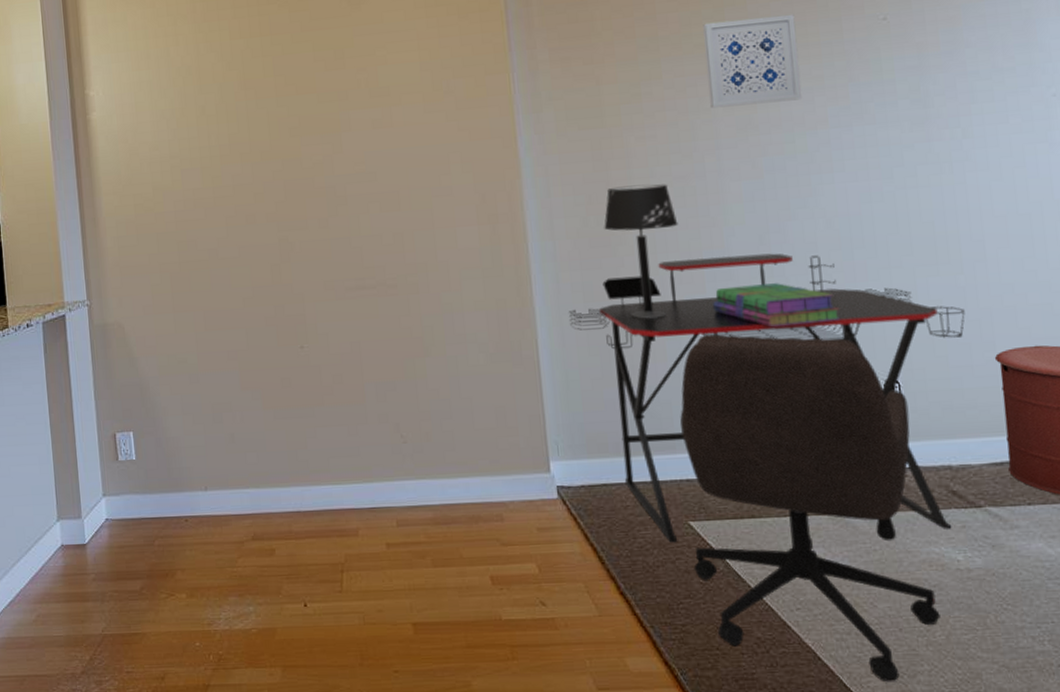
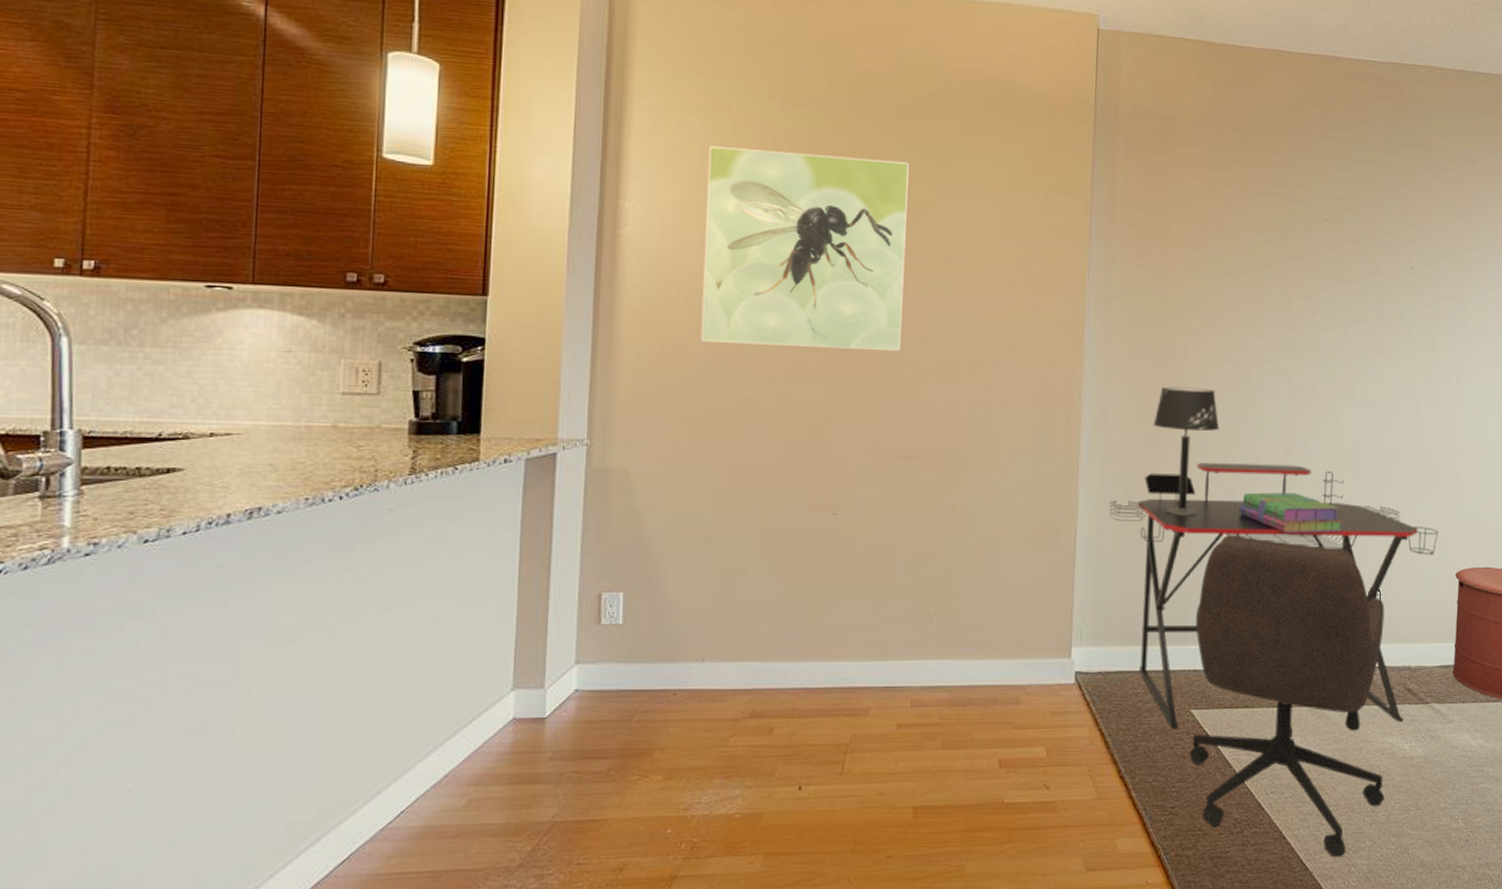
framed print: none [150,9,341,204] -> present [700,146,910,351]
wall art: present [703,14,803,109] -> none [1261,245,1342,329]

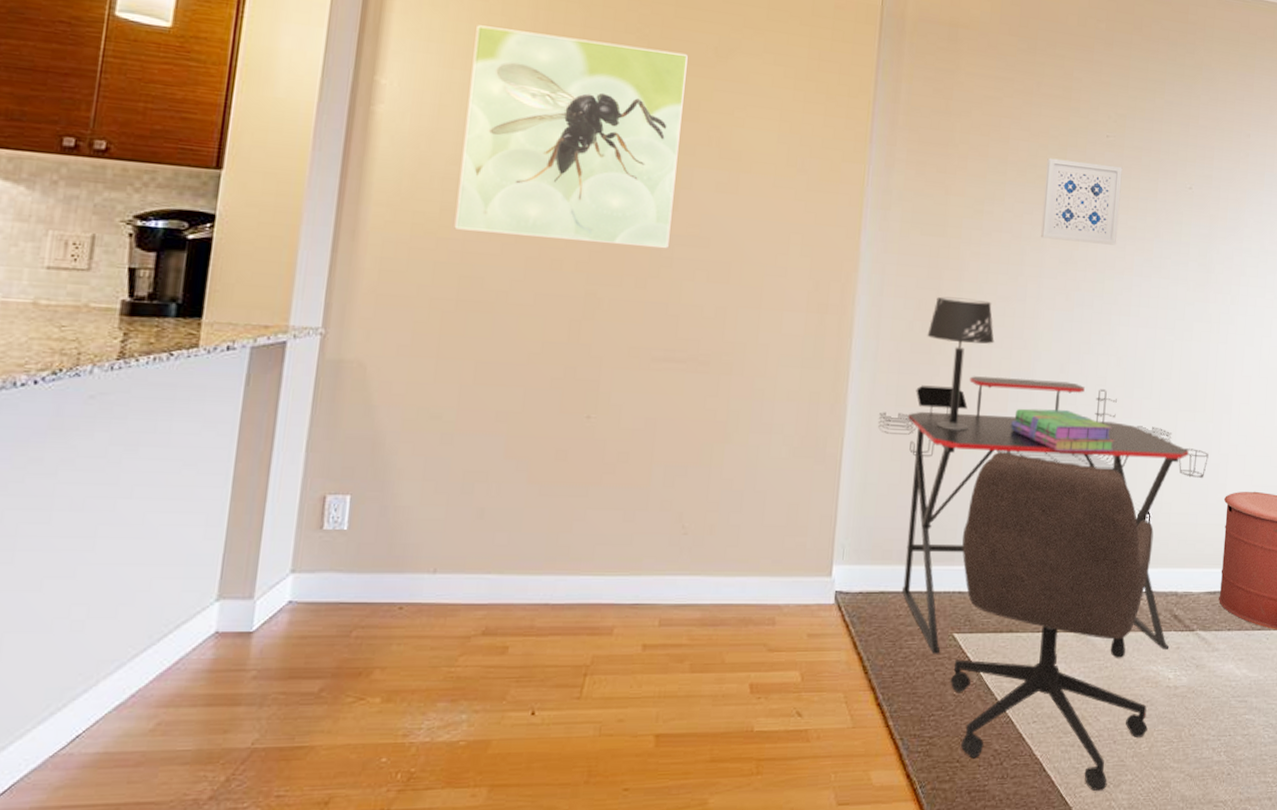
wall art: none [1261,245,1342,329] -> present [1040,157,1123,246]

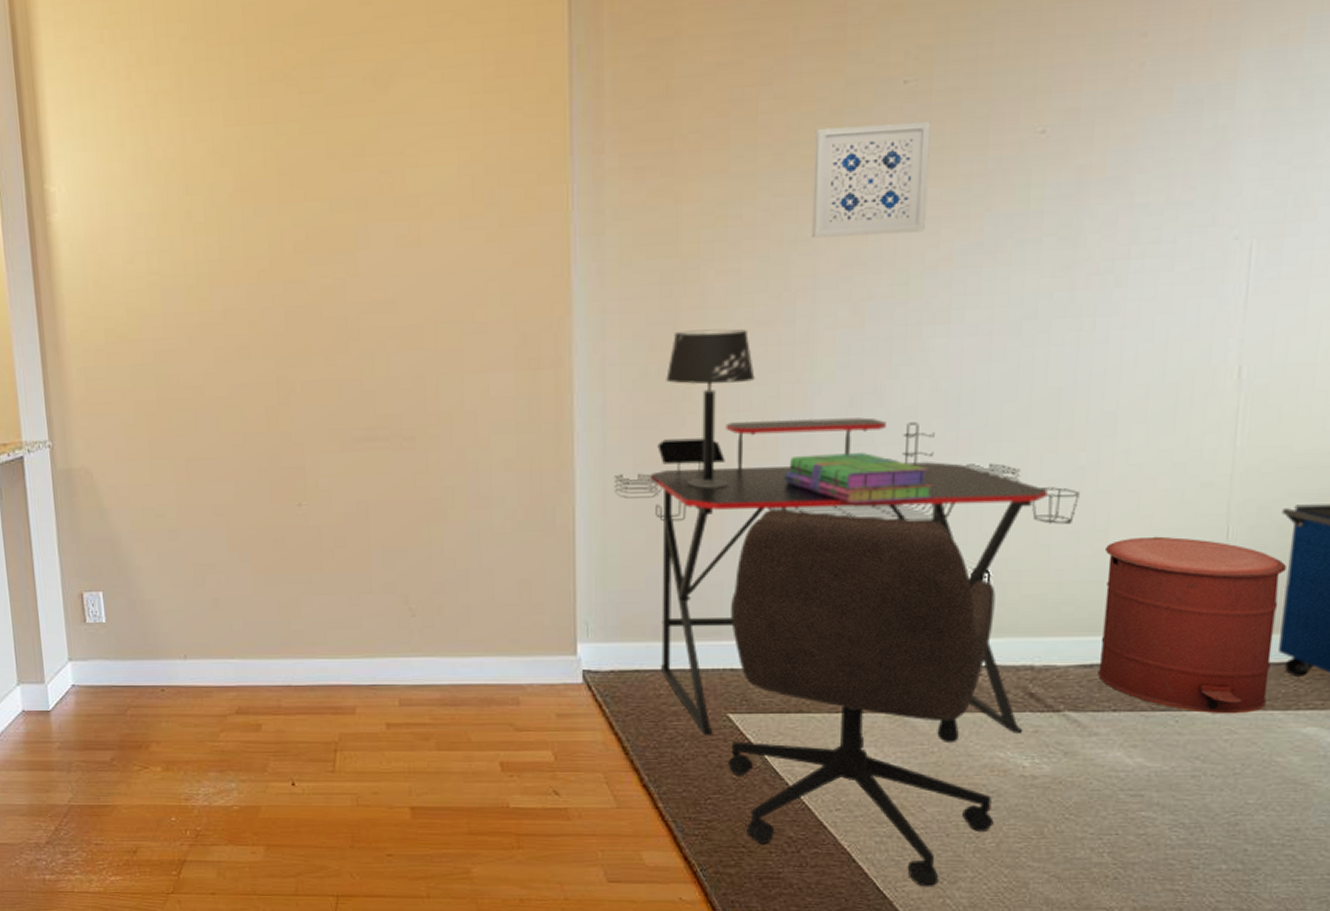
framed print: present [454,25,689,248] -> none [125,91,354,329]

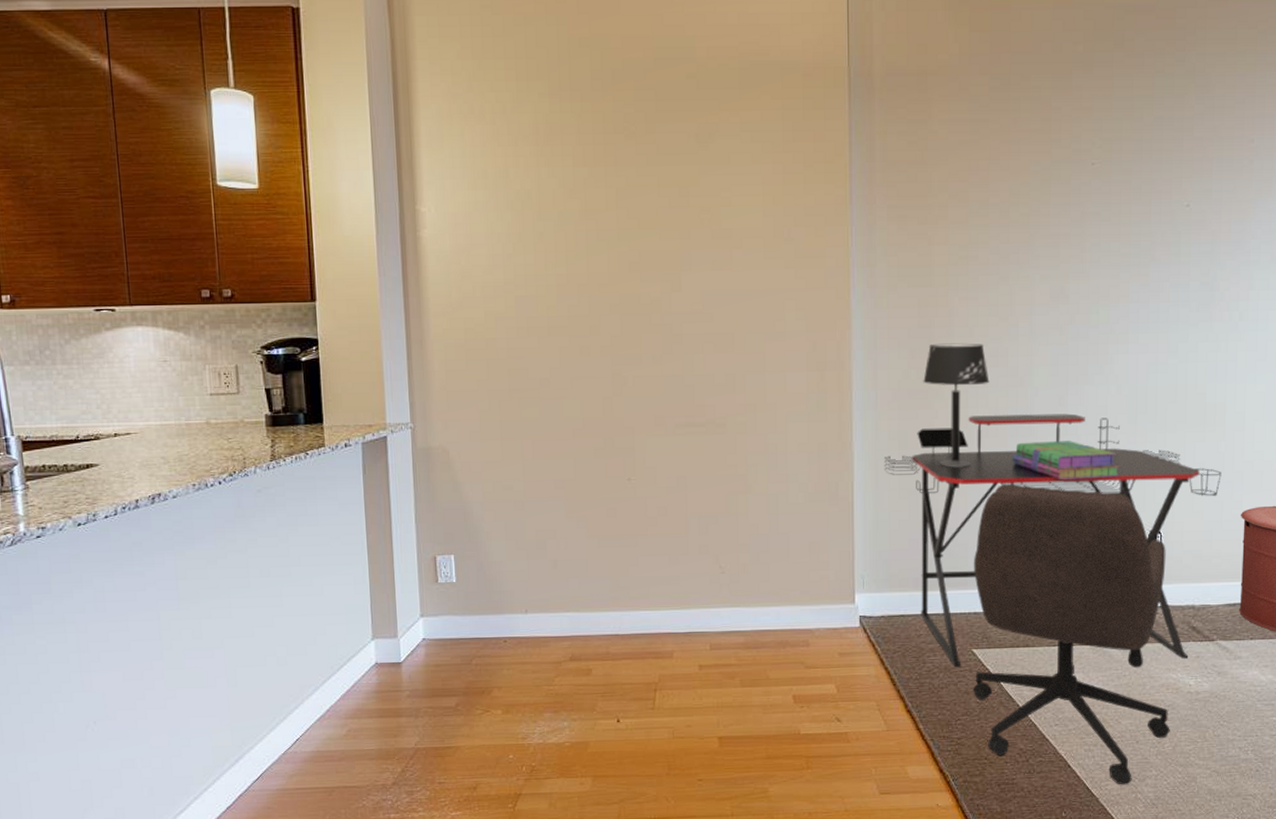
wall art: present [810,120,931,238] -> none [1028,193,1111,276]

